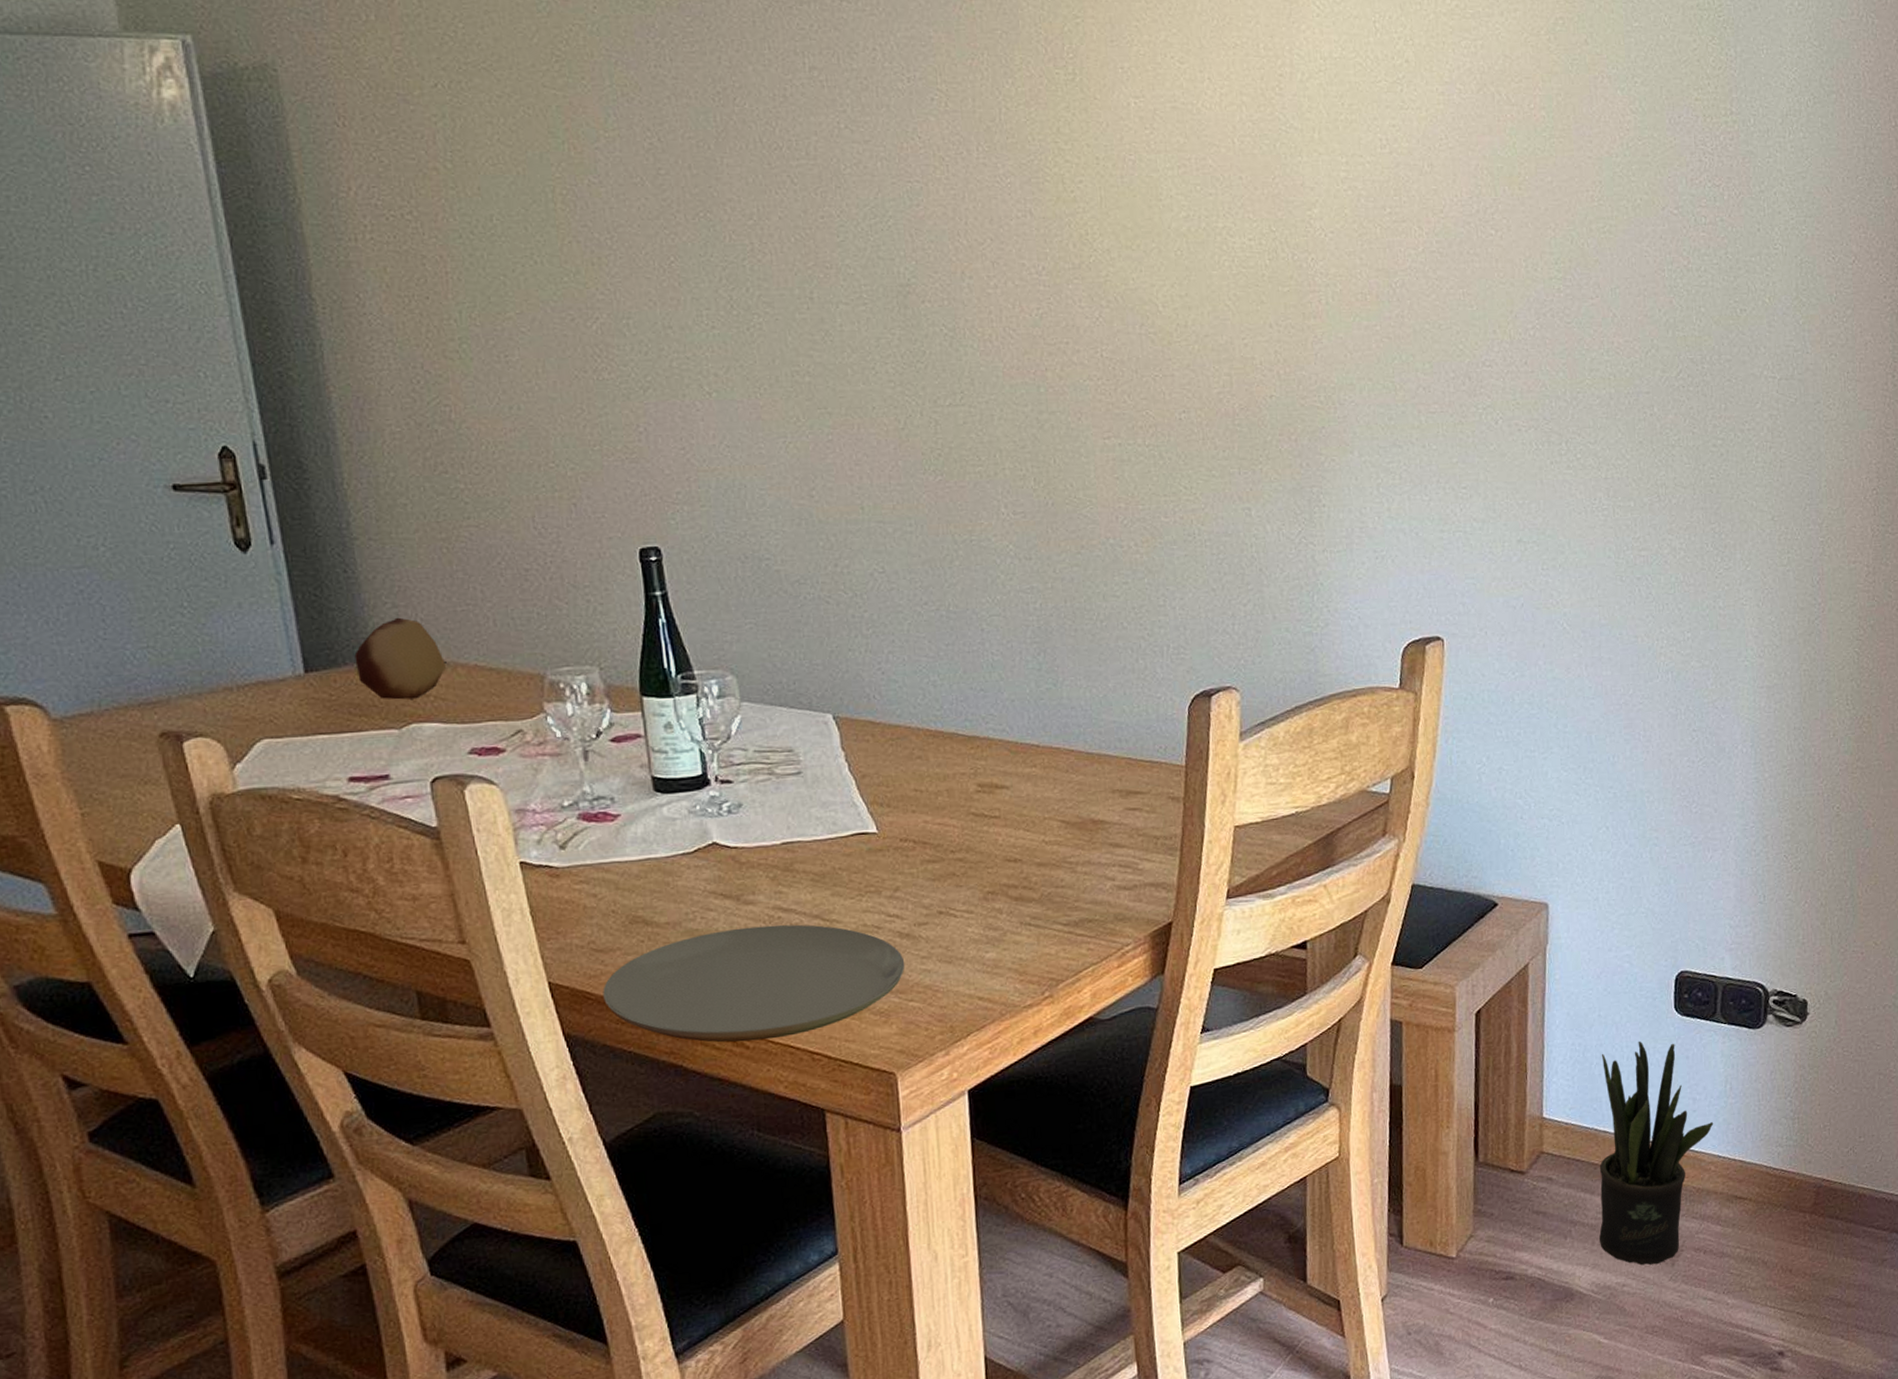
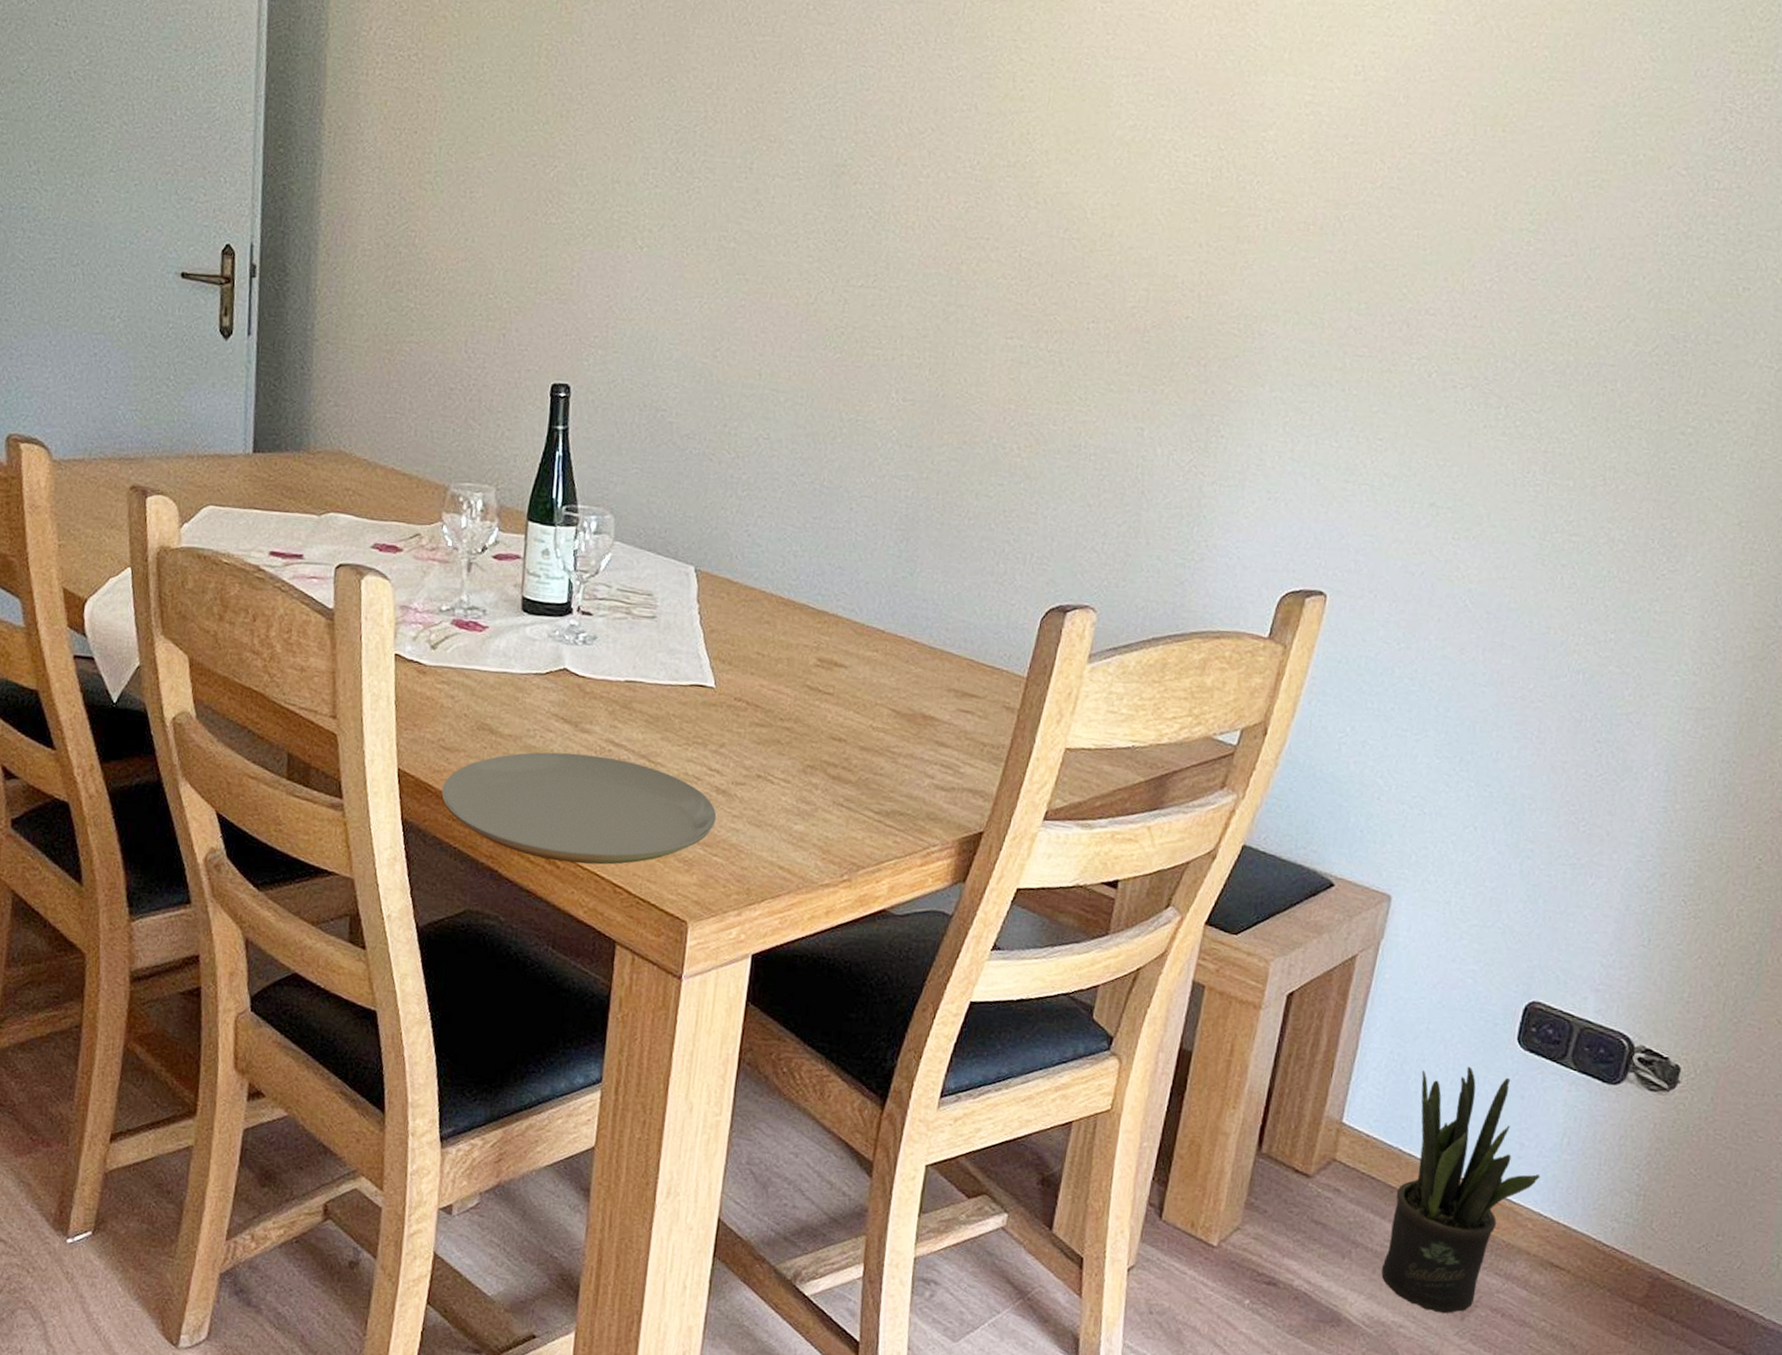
bread loaf: present [354,617,446,700] -> none [294,415,368,491]

